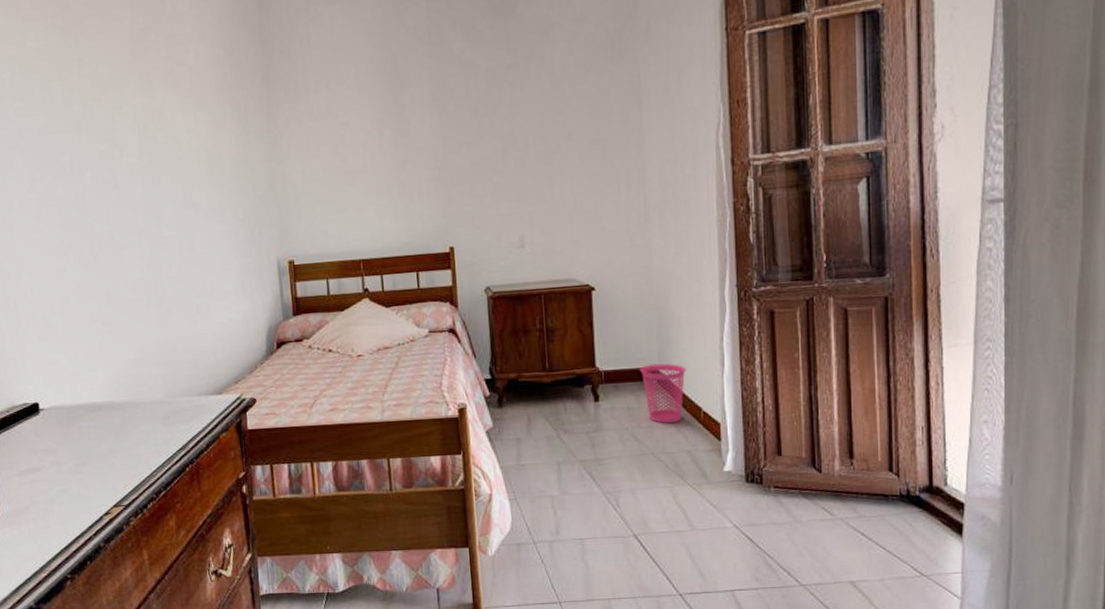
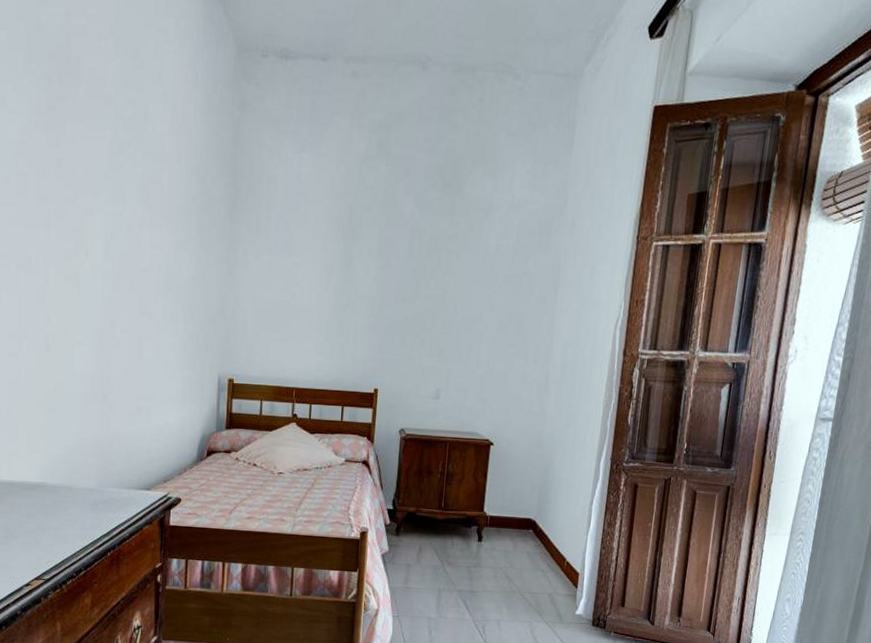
waste basket: present [639,363,687,424] -> none [519,515,559,569]

